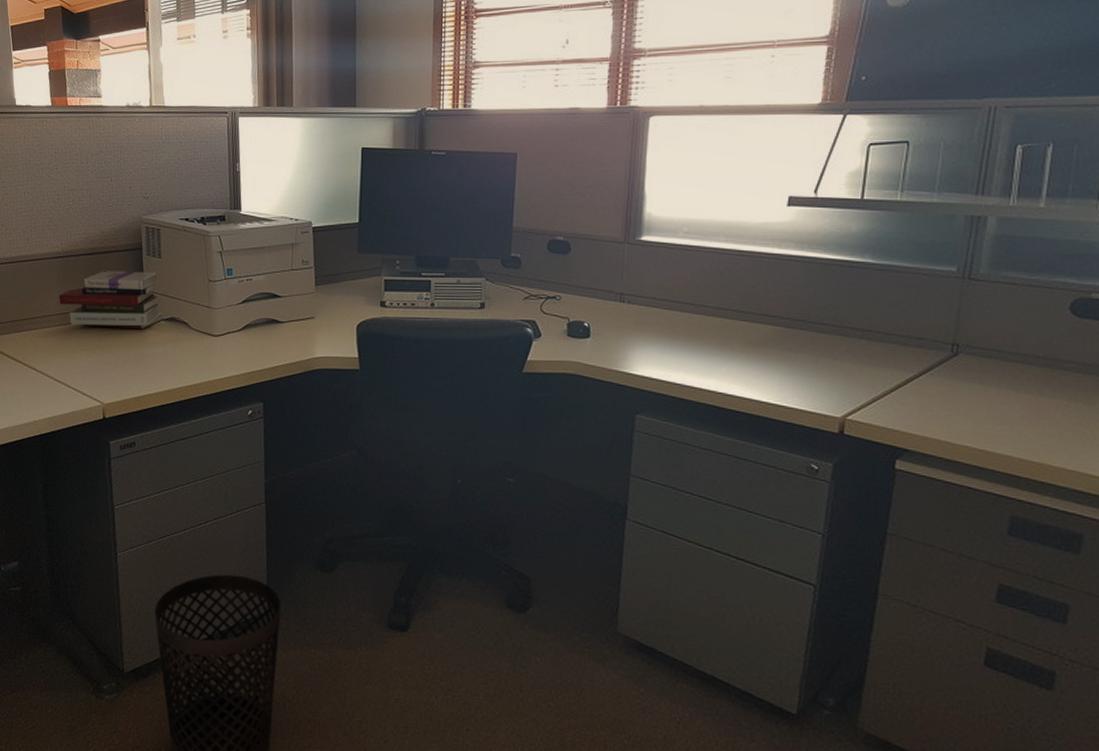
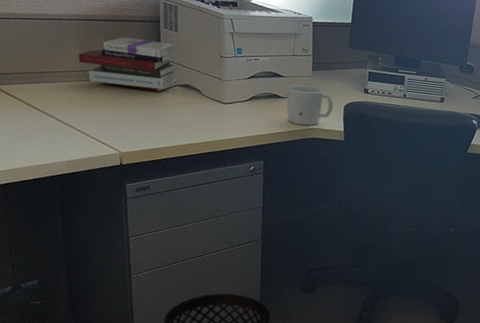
mug: none [286,304,343,355] -> present [286,84,333,126]

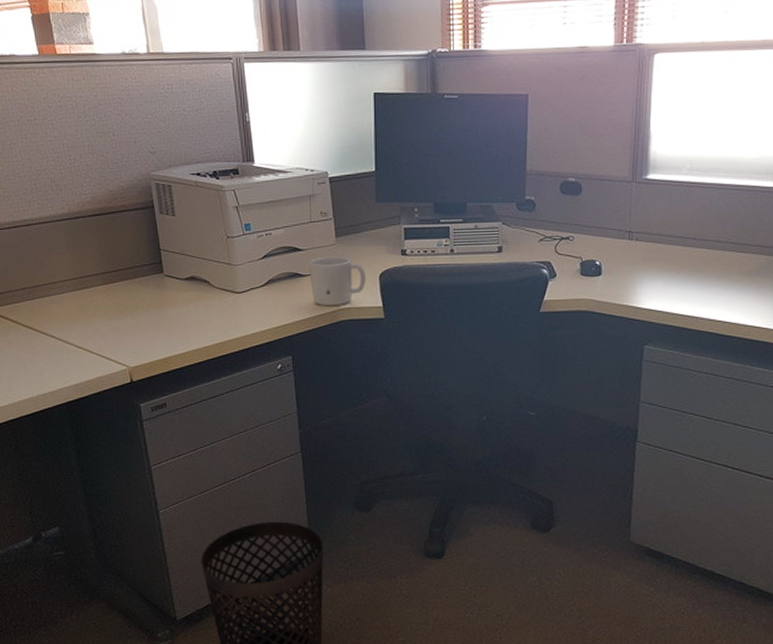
books: present [78,37,178,92] -> none [70,230,183,291]

